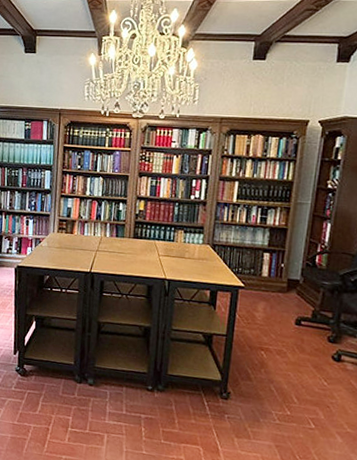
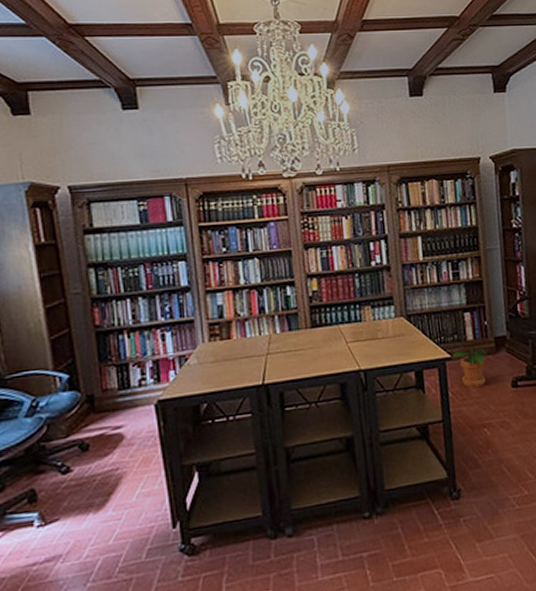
potted plant: none [246,282,277,317] -> present [453,347,486,388]

